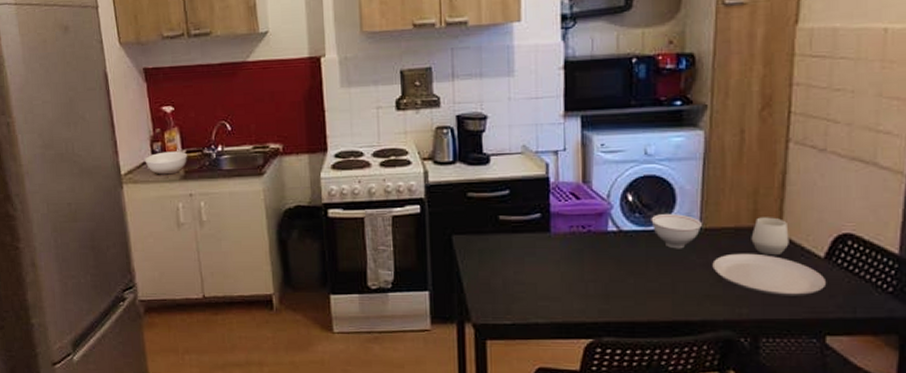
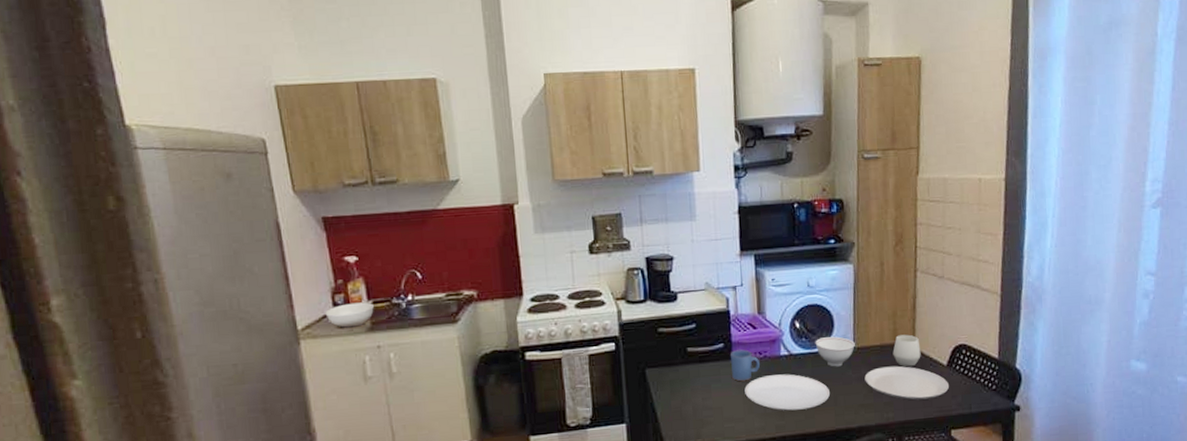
mug: none [548,222,582,257] -> present [731,349,760,382]
plate: none [563,252,666,294] -> present [745,374,830,411]

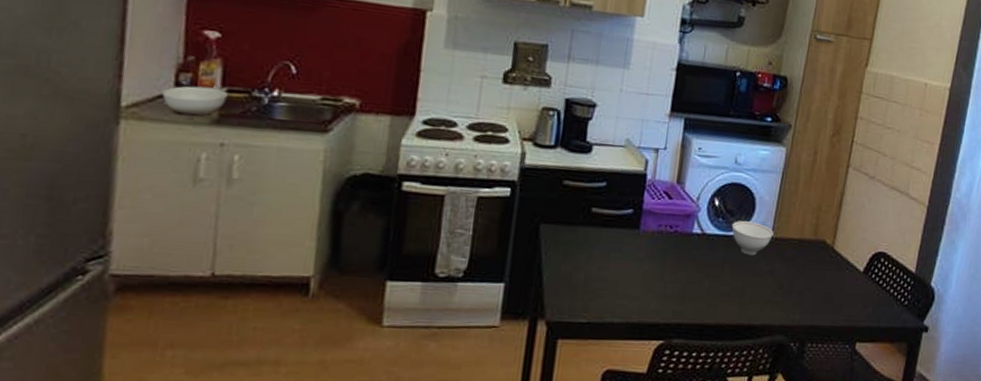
mug: present [731,349,760,382] -> none [636,219,669,256]
plate: present [745,374,830,411] -> none [646,253,738,297]
plate: present [864,366,950,401] -> none [777,263,863,306]
cup: present [893,334,921,367] -> none [810,231,840,268]

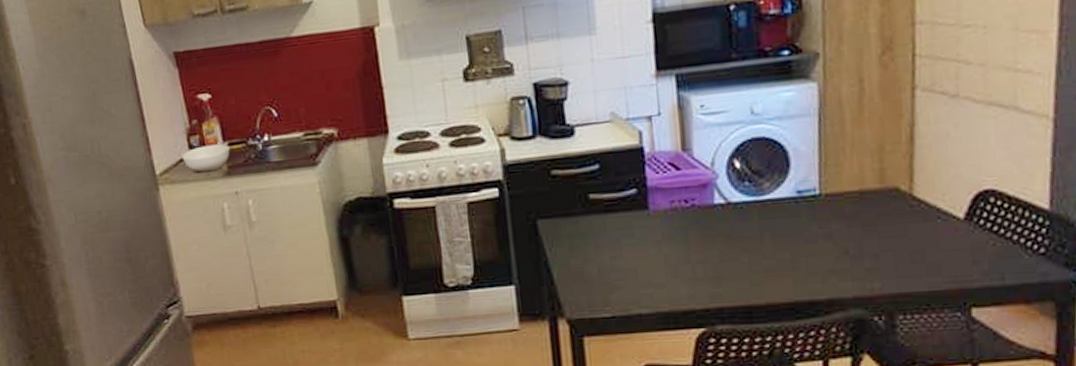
bowl: present [731,221,774,256] -> none [762,179,822,220]

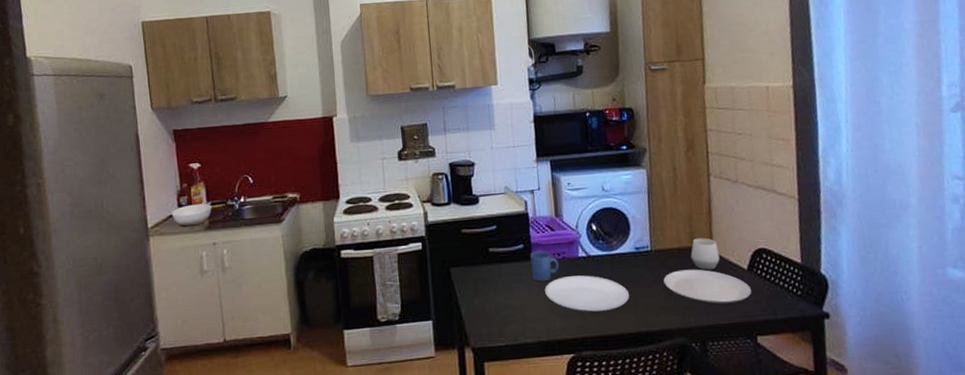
mug: none [646,196,686,237] -> present [530,250,559,282]
plate: none [666,228,785,276] -> present [545,275,629,312]
plate: none [836,219,969,266] -> present [663,269,752,305]
cup: none [878,176,923,221] -> present [690,238,720,271]

